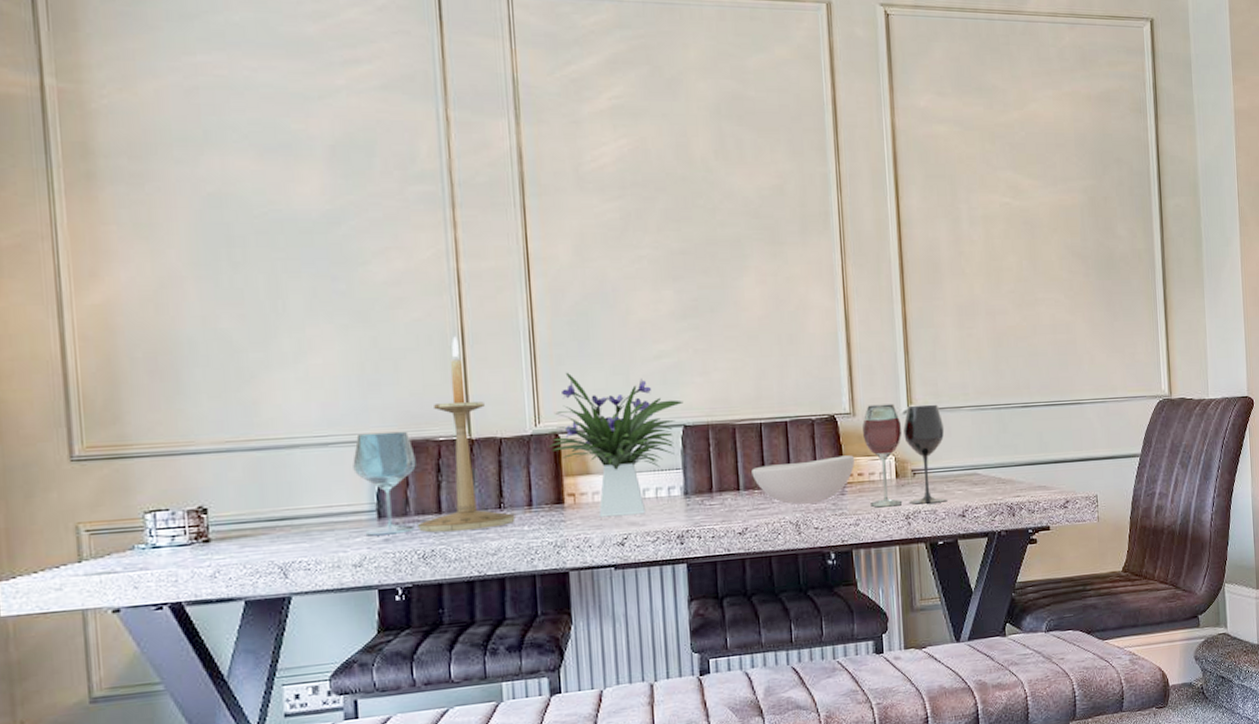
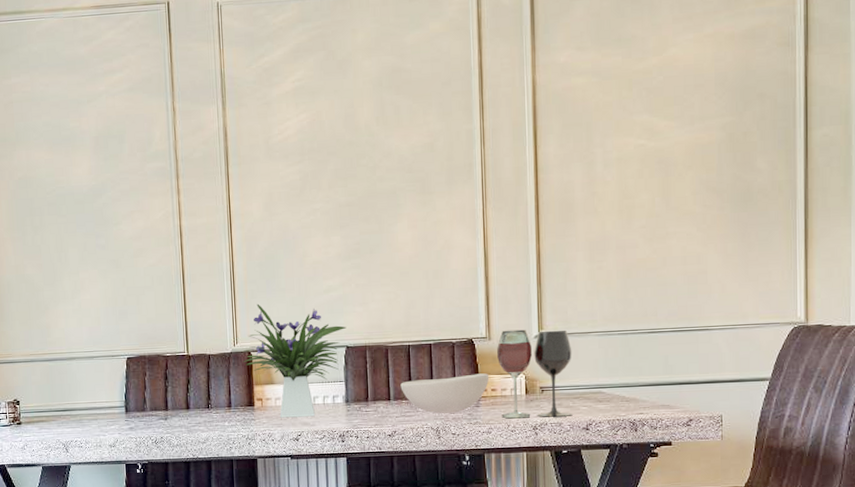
wine glass: present [353,431,418,536] -> none [109,348,152,425]
candlestick: present [417,336,516,533] -> none [151,277,219,425]

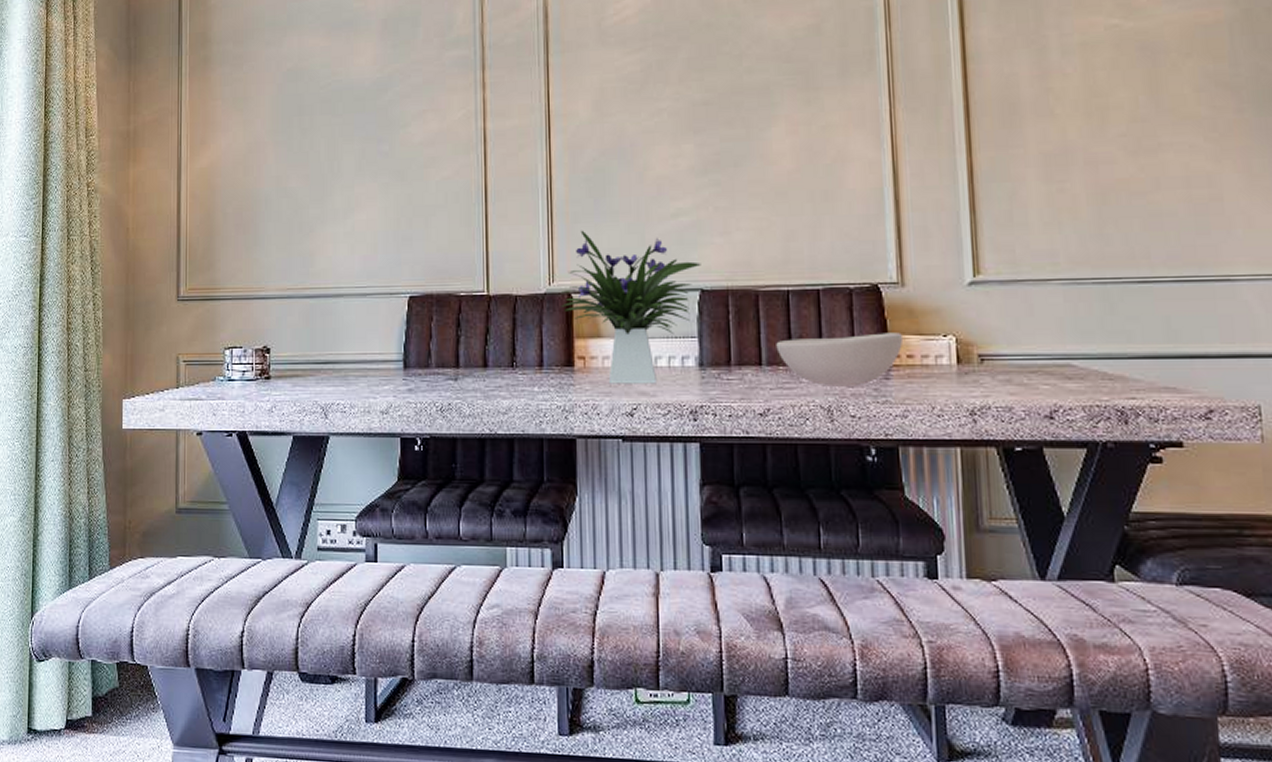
wineglass: present [497,329,532,419] -> none [914,273,966,398]
wineglass: present [534,330,573,417] -> none [968,275,1029,398]

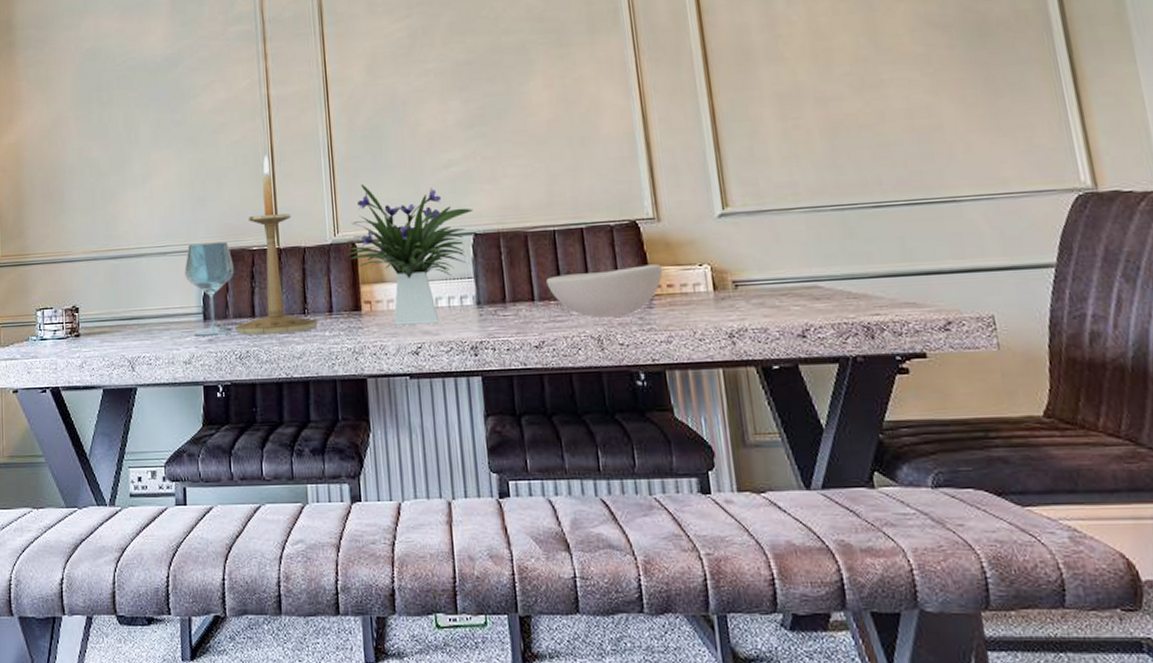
wine glass: none [386,285,440,385] -> present [185,241,235,336]
candlestick: none [437,194,526,388] -> present [234,155,318,336]

